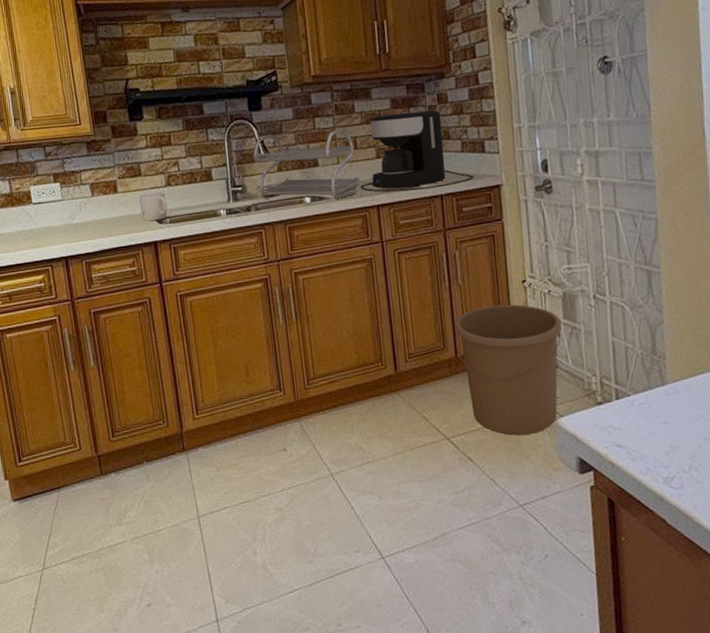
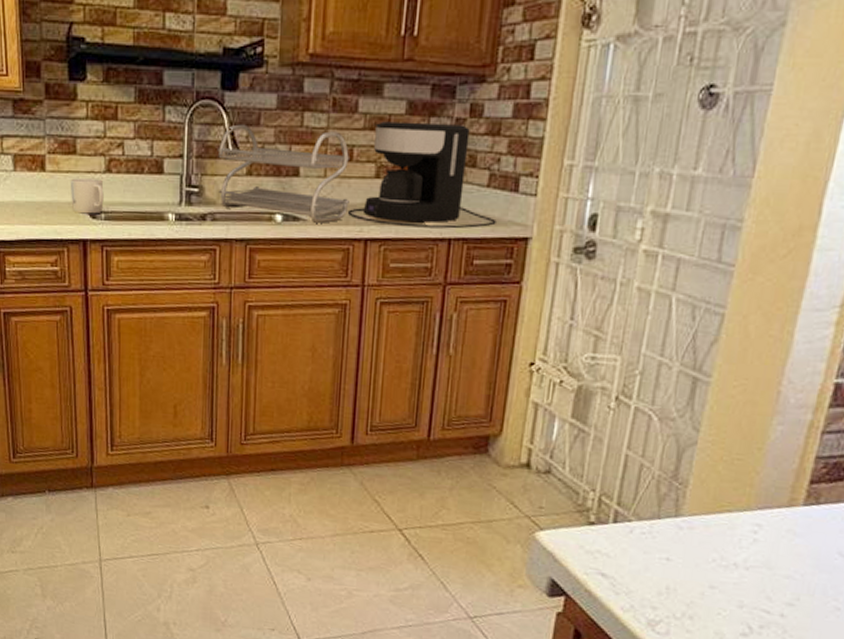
bucket: present [454,304,563,435] -> none [430,386,568,543]

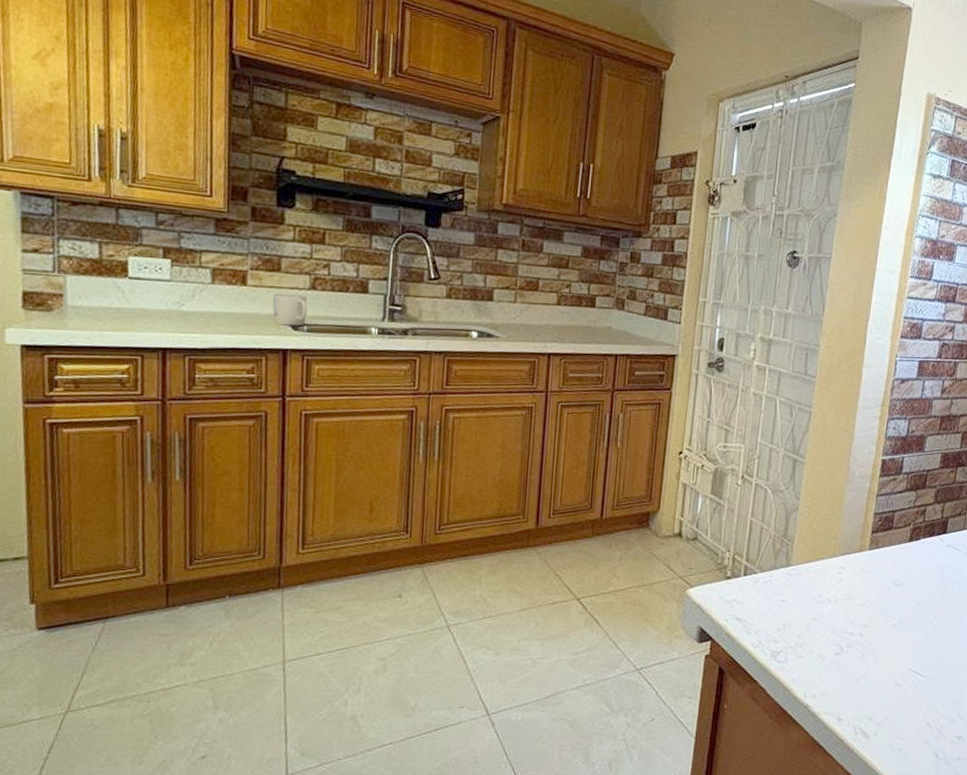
dish rack: present [217,124,350,223] -> none [419,255,537,340]
coffee maker: present [347,121,497,229] -> none [533,261,652,347]

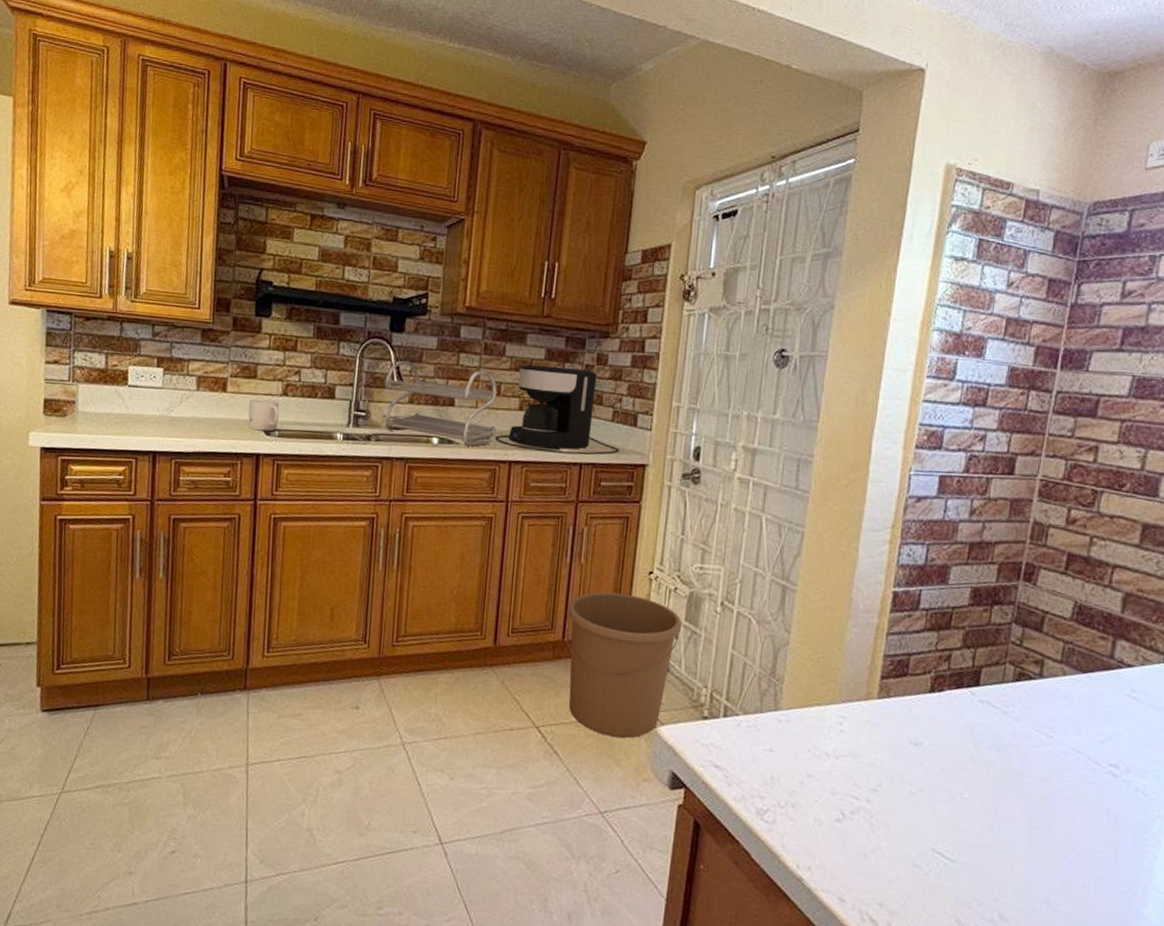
dish rack: none [419,255,537,340] -> present [383,360,498,447]
coffee maker: none [533,261,652,347] -> present [495,364,619,456]
bucket: none [602,472,709,601] -> present [564,592,683,738]

